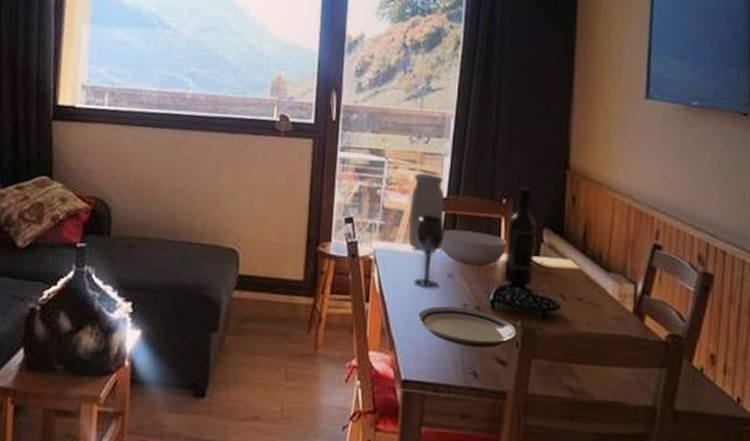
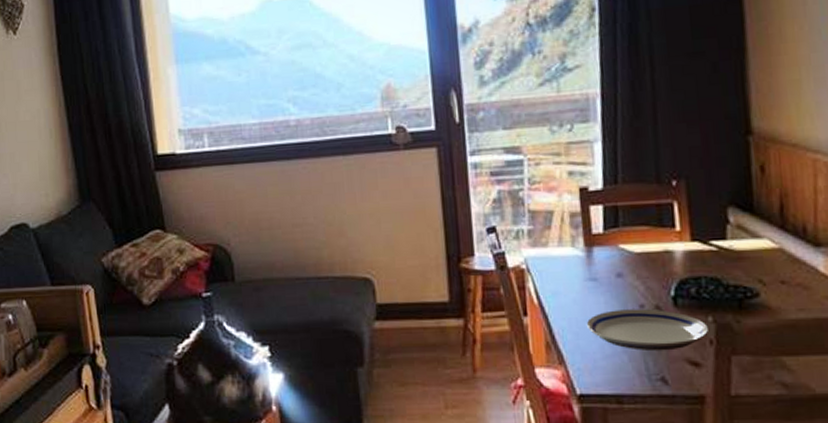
vase: present [408,172,445,251] -> none [560,164,605,253]
wine glass: present [413,215,445,288] -> none [571,211,608,292]
bowl: present [440,229,508,267] -> none [602,222,685,262]
wine bottle: present [504,186,536,286] -> none [681,162,721,276]

